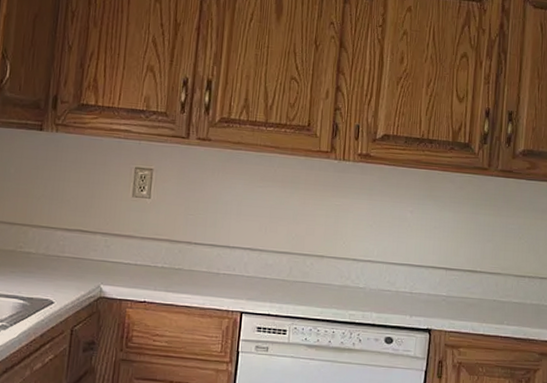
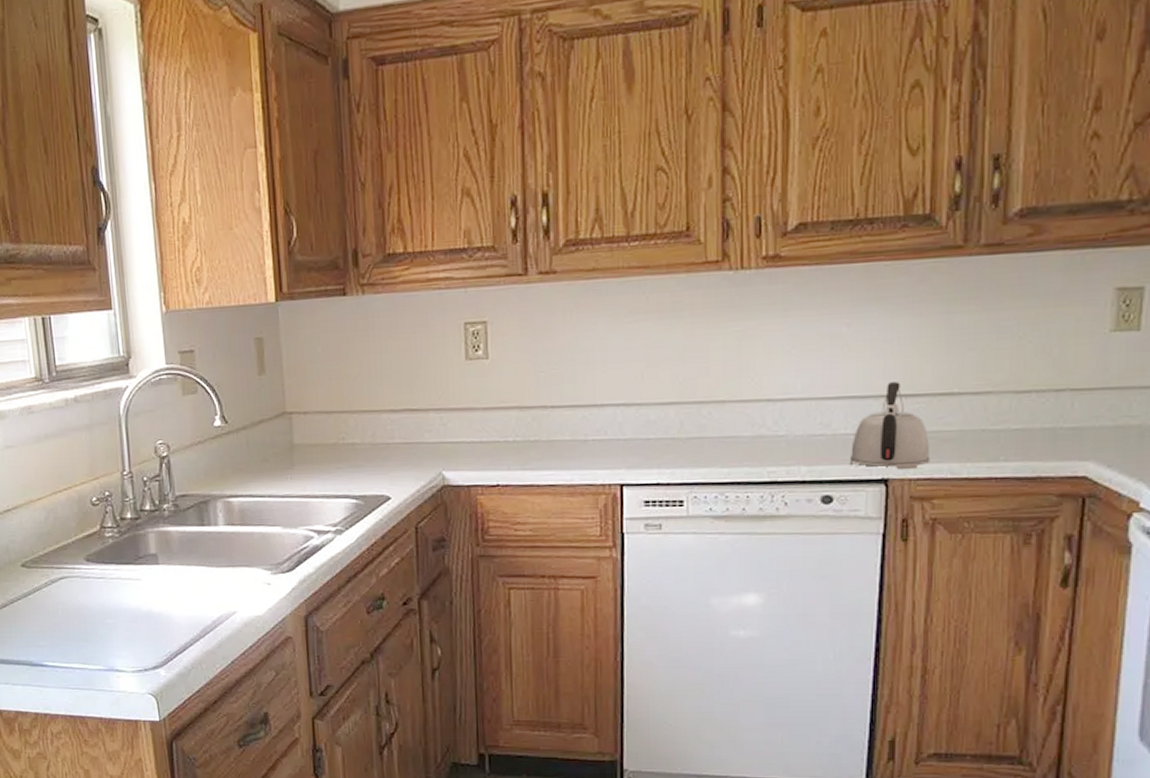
kettle: none [406,258,460,324] -> present [849,382,931,470]

